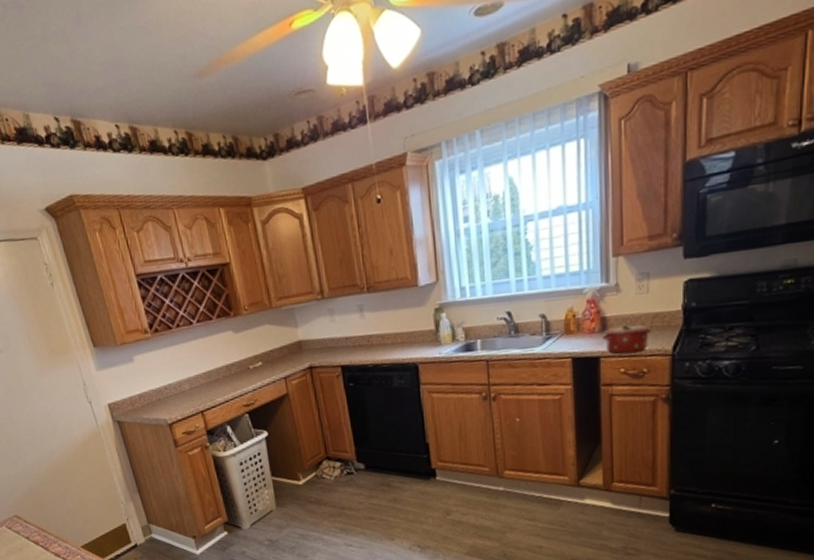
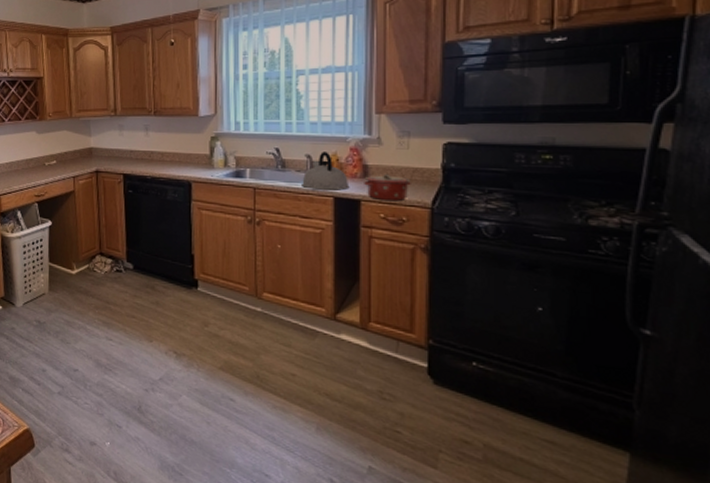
kettle: none [537,308,588,353] -> present [302,152,350,191]

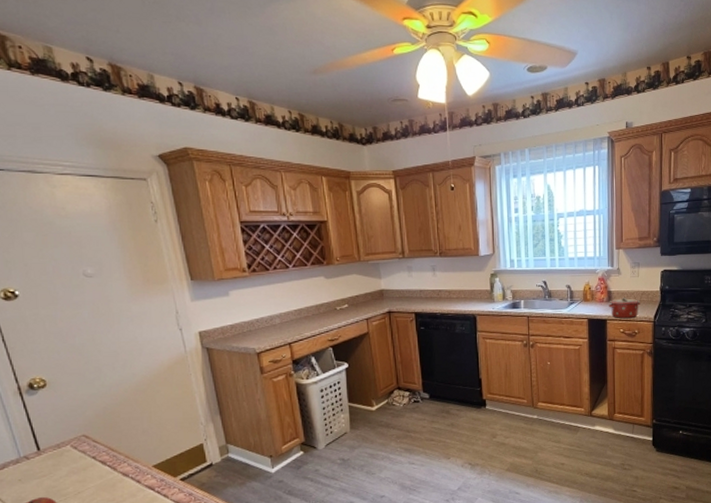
kettle: present [302,152,350,191] -> none [564,282,599,315]

